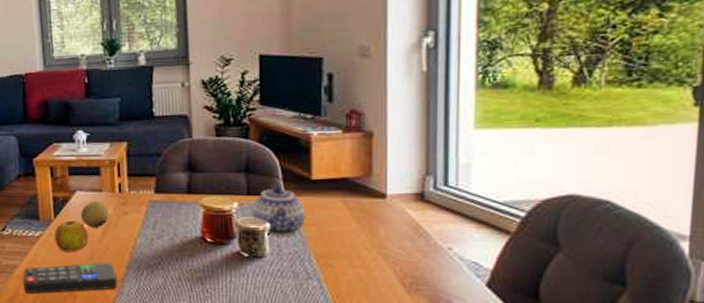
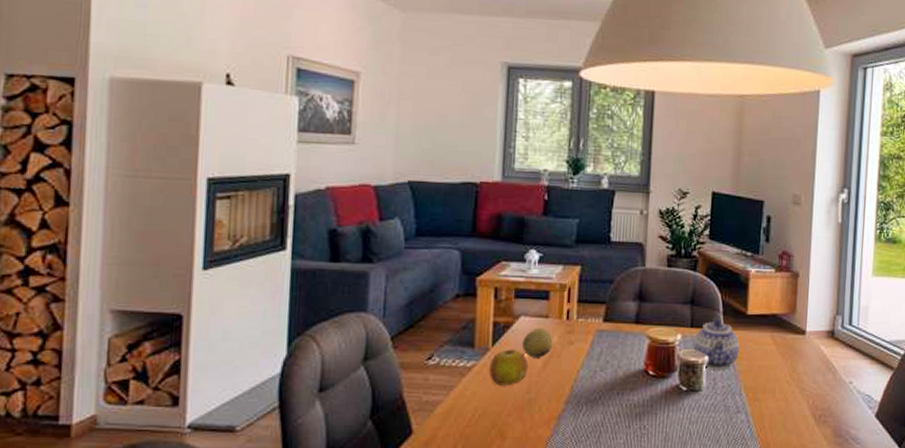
remote control: present [23,262,118,294] -> none [444,397,554,435]

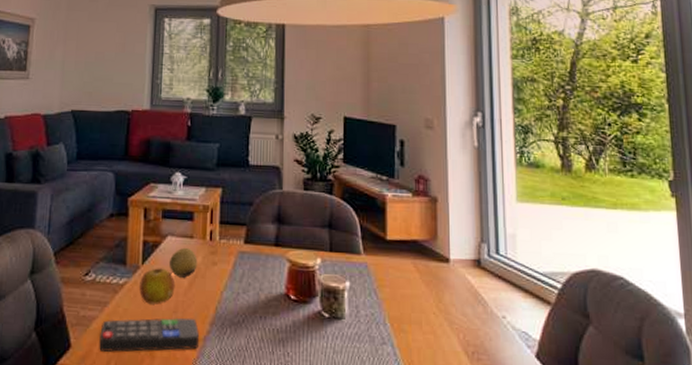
remote control: none [444,397,554,435] -> present [99,317,200,352]
teapot: present [693,319,740,369] -> none [333,243,381,297]

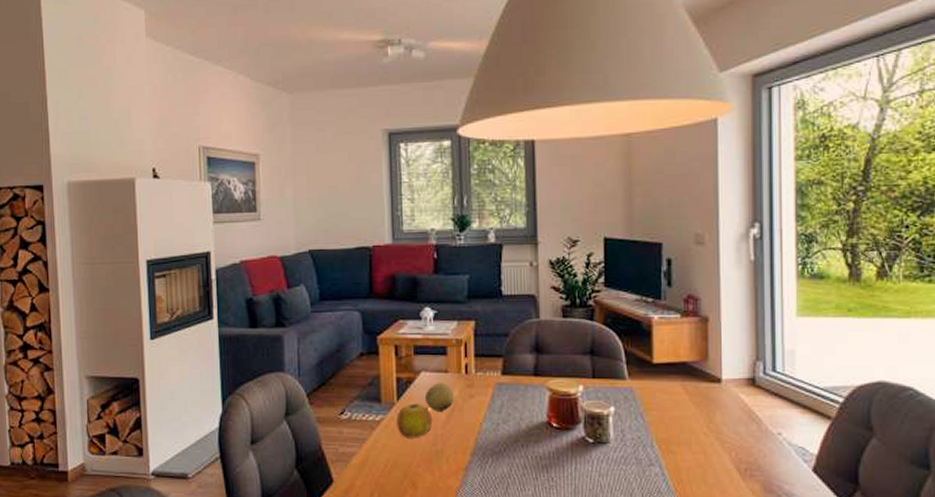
remote control: present [99,317,200,352] -> none [361,449,462,485]

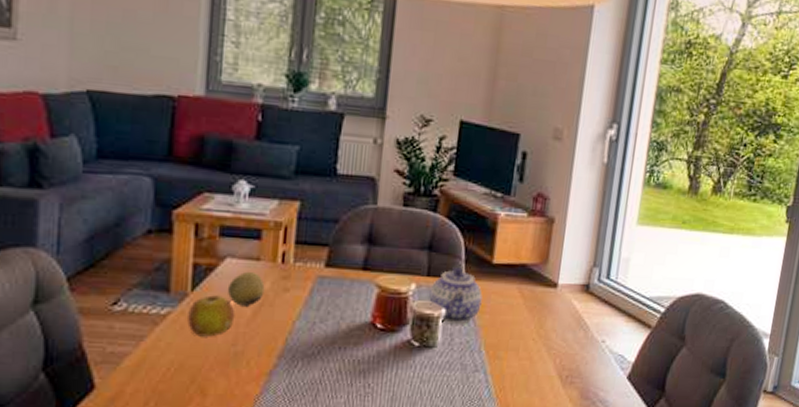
teapot: none [597,369,648,420] -> present [429,267,483,324]

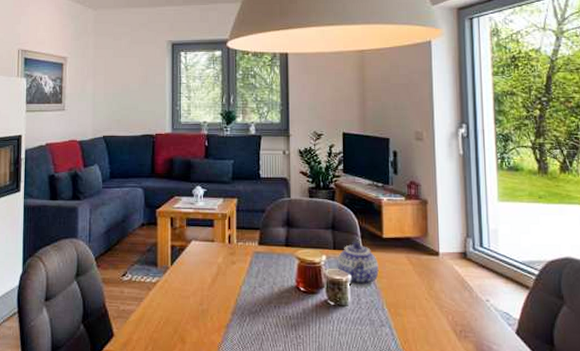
fruit: present [187,295,235,337] -> none [170,268,200,298]
fruit: present [228,271,265,306] -> none [195,250,219,276]

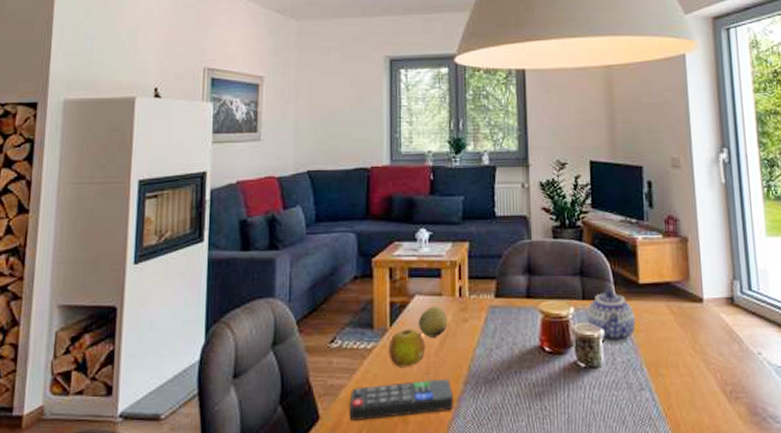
remote control: none [138,309,223,339] -> present [349,378,454,420]
fruit: none [170,268,200,298] -> present [389,329,426,367]
fruit: none [195,250,219,276] -> present [419,306,448,337]

